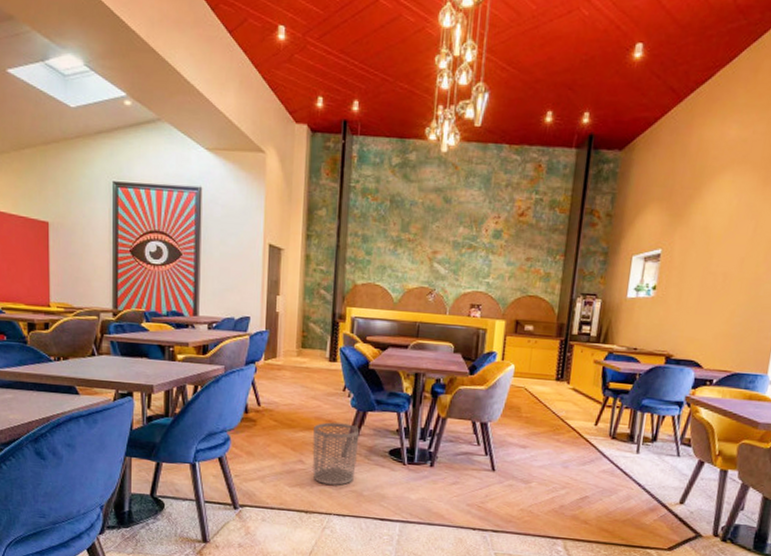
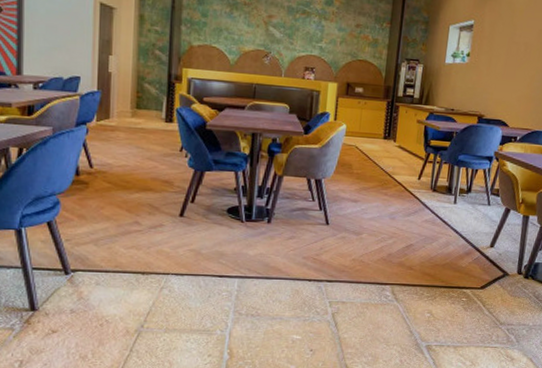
waste bin: present [312,422,360,485] -> none [149,182,198,245]

